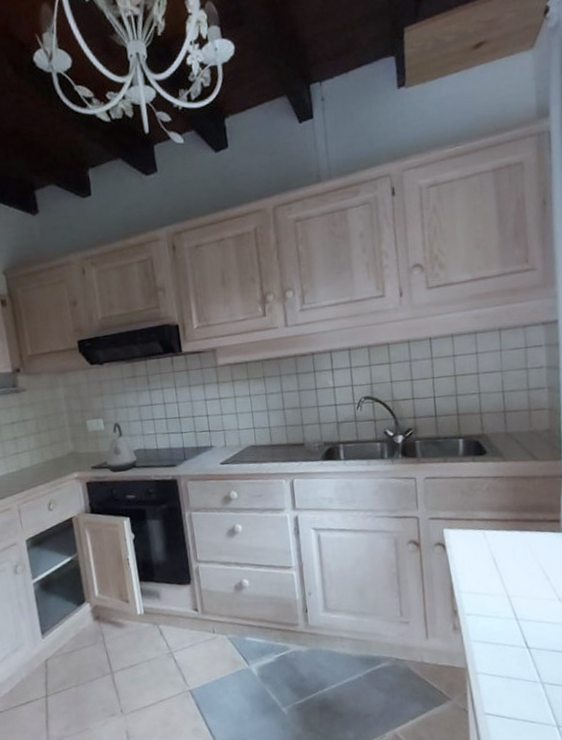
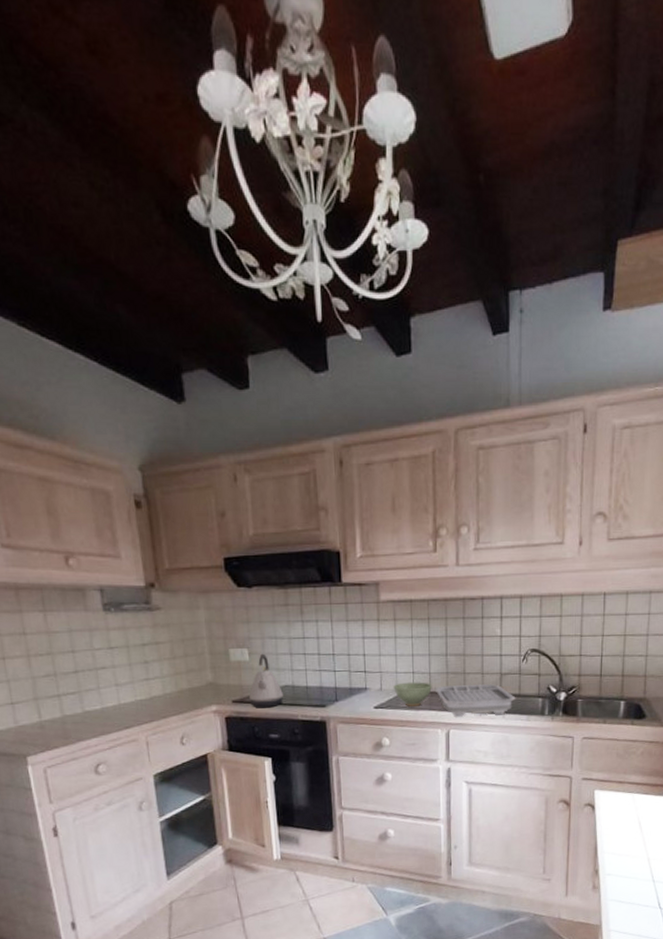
bowl: none [237,436,274,460] -> present [394,682,433,706]
dish rack: none [275,433,355,467] -> present [434,684,516,717]

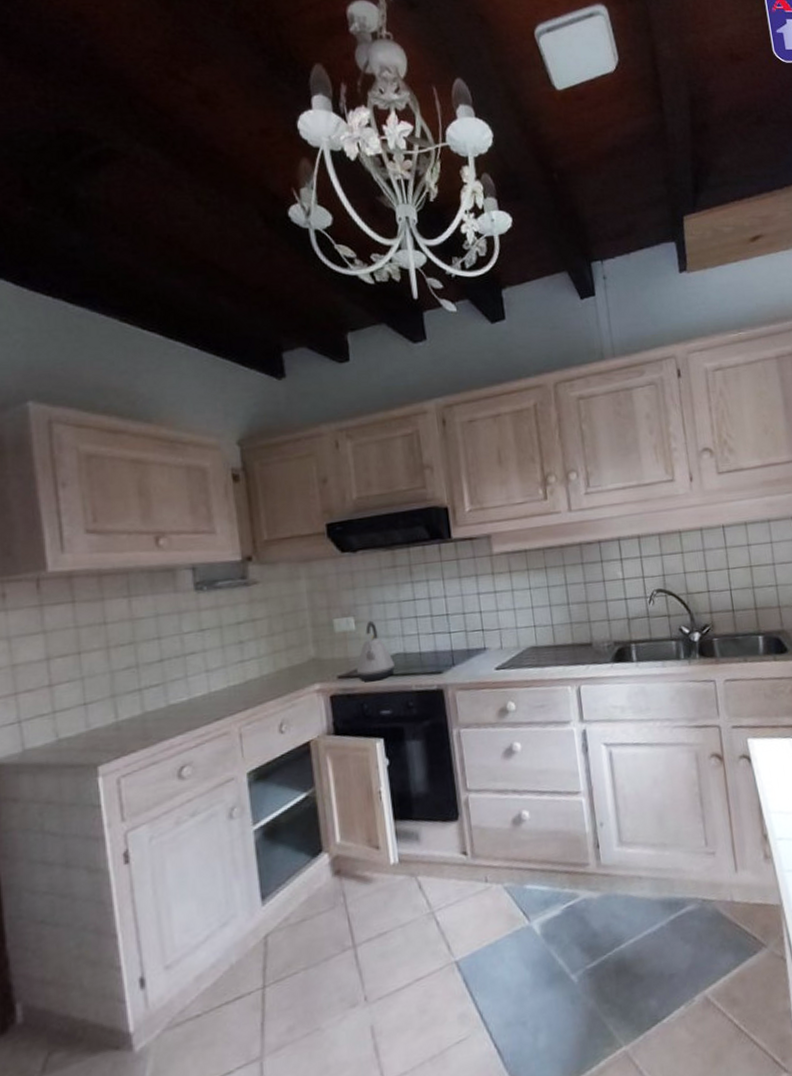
bowl: present [394,682,433,706] -> none [515,635,558,664]
dish rack: present [434,684,516,717] -> none [559,630,648,671]

